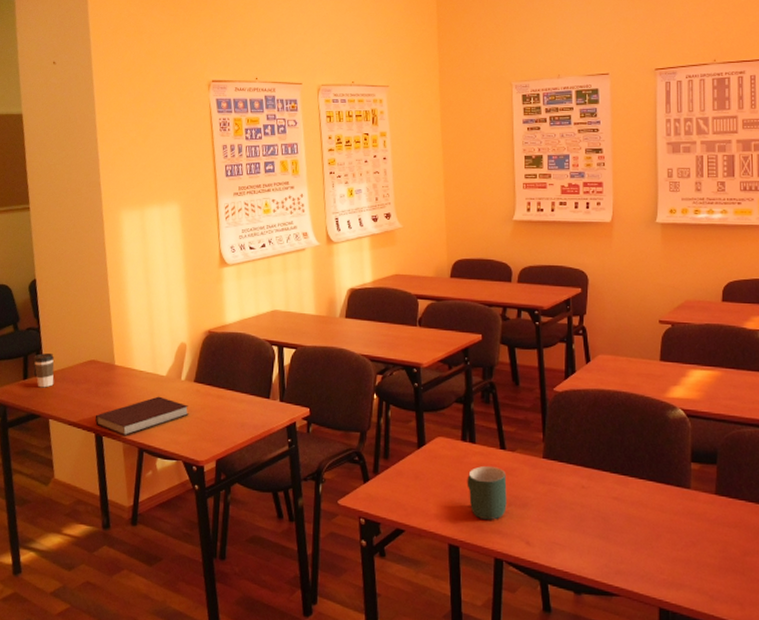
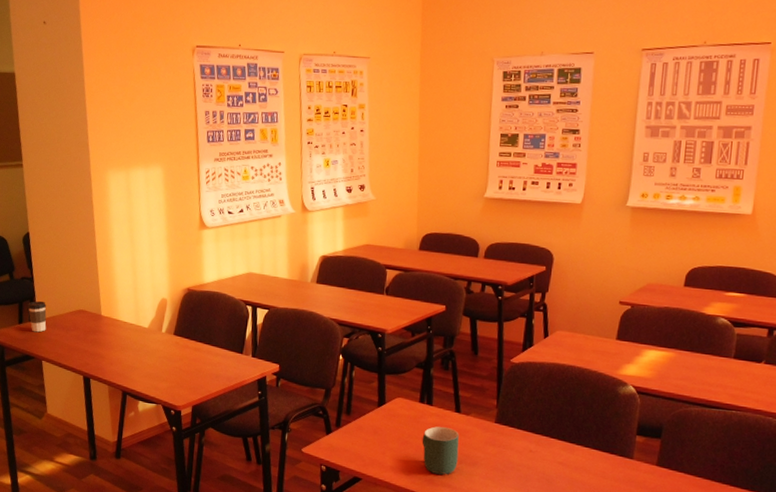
notebook: present [95,396,189,436] -> none [83,346,168,380]

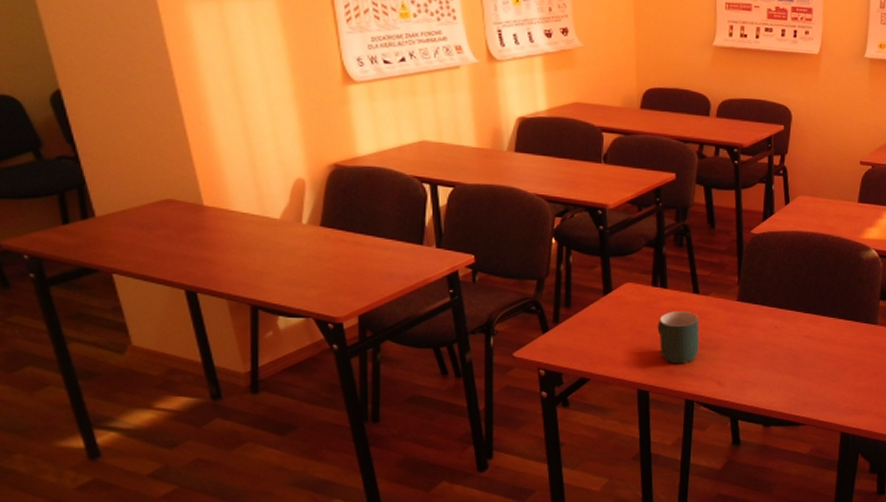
coffee cup: present [27,301,47,333] -> none [74,189,113,235]

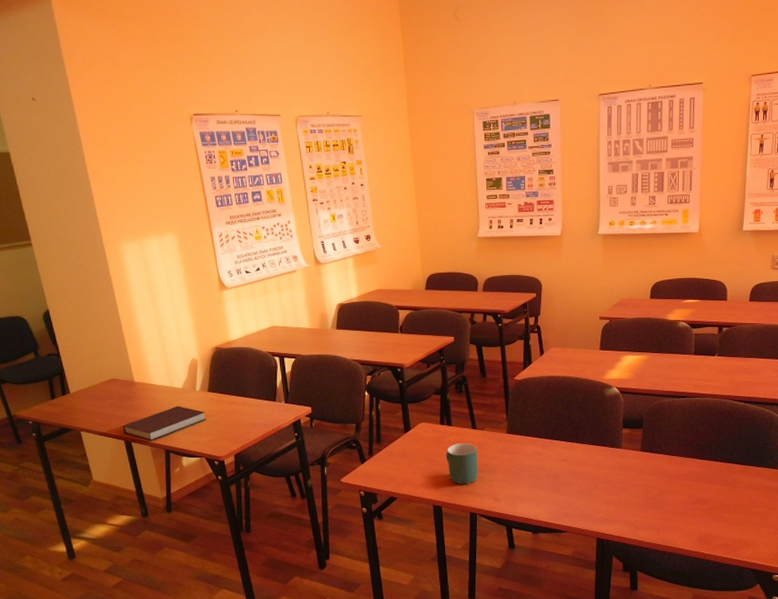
notebook: none [182,243,317,292] -> present [122,406,206,441]

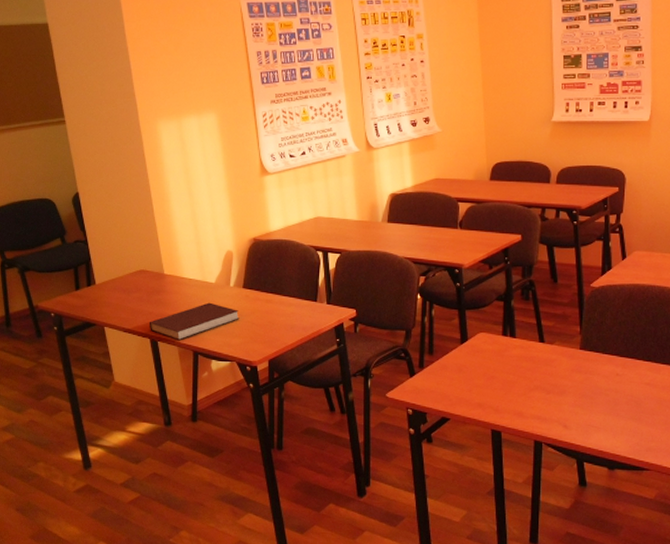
mug: present [446,442,479,484] -> none [508,358,546,407]

